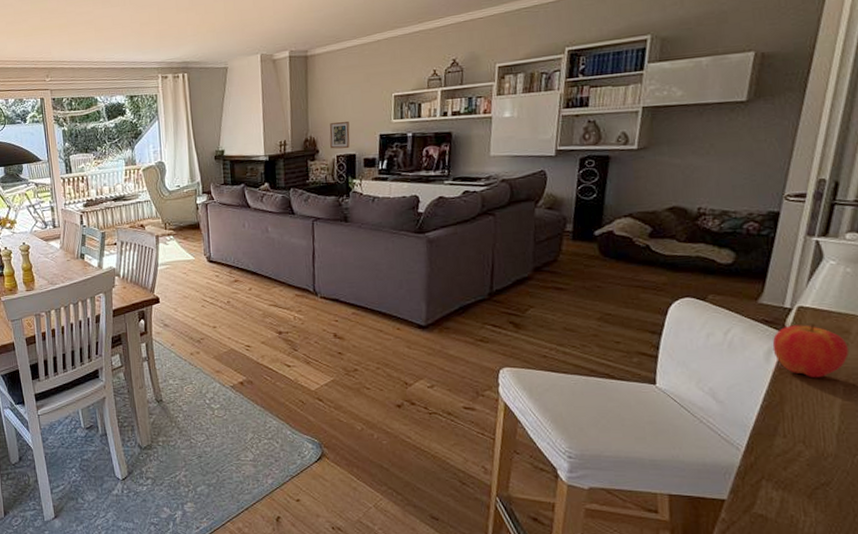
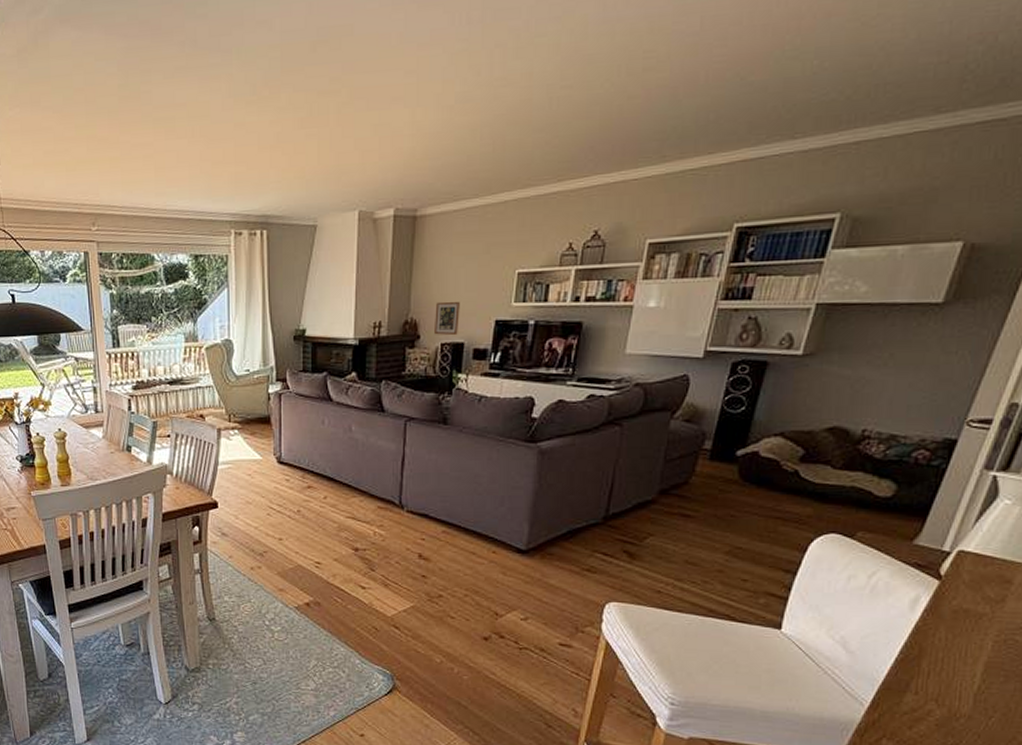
apple: present [772,323,849,378] -> none [920,570,1008,632]

